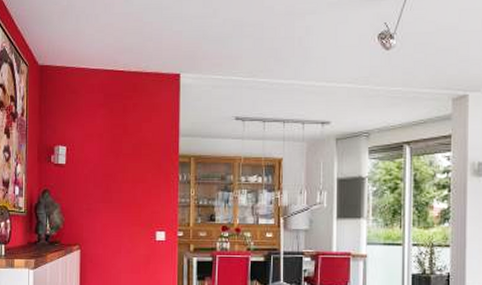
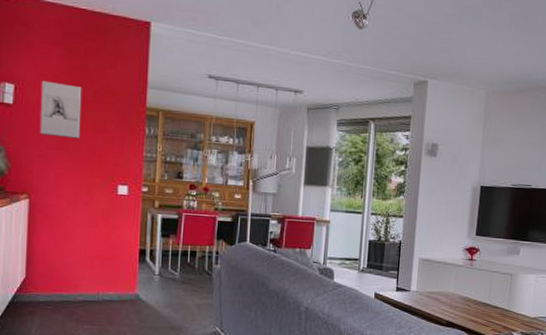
wall sculpture: none [87,140,122,191] -> present [39,80,82,139]

